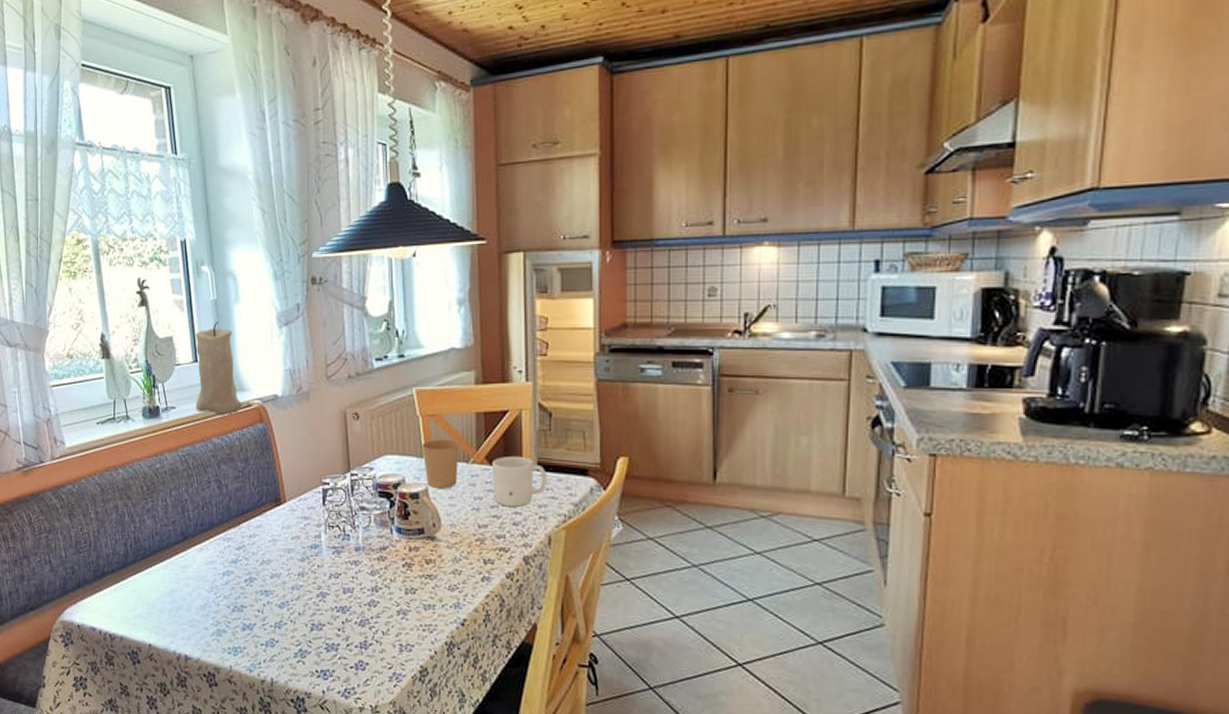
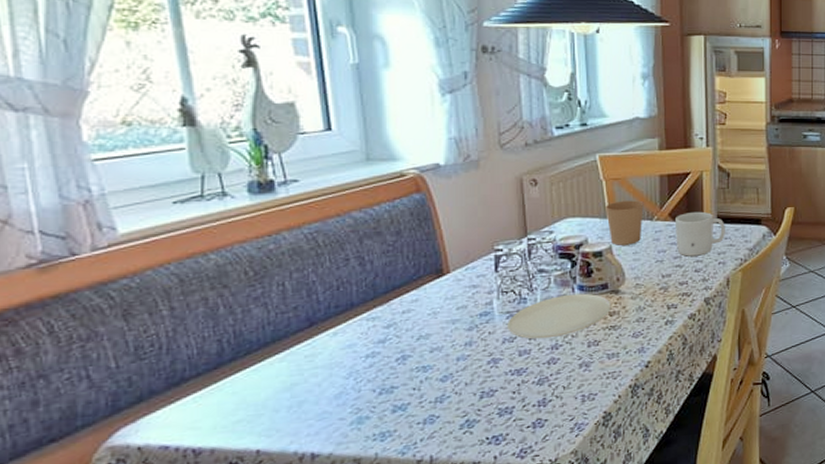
candle: present [195,321,242,414] -> none [328,87,393,186]
plate: none [333,535,428,580] -> present [507,293,611,340]

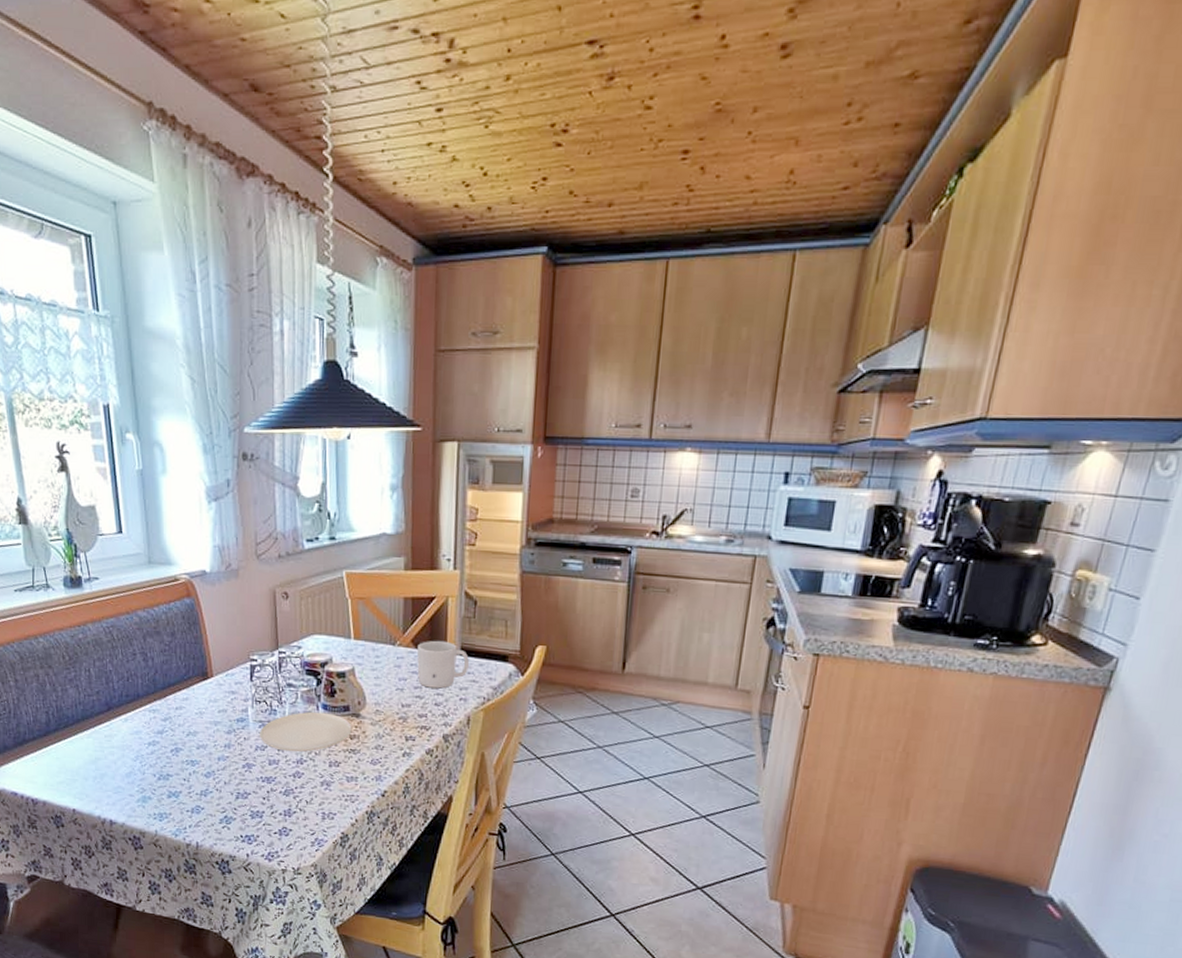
dixie cup: present [606,200,644,245] -> none [350,621,387,669]

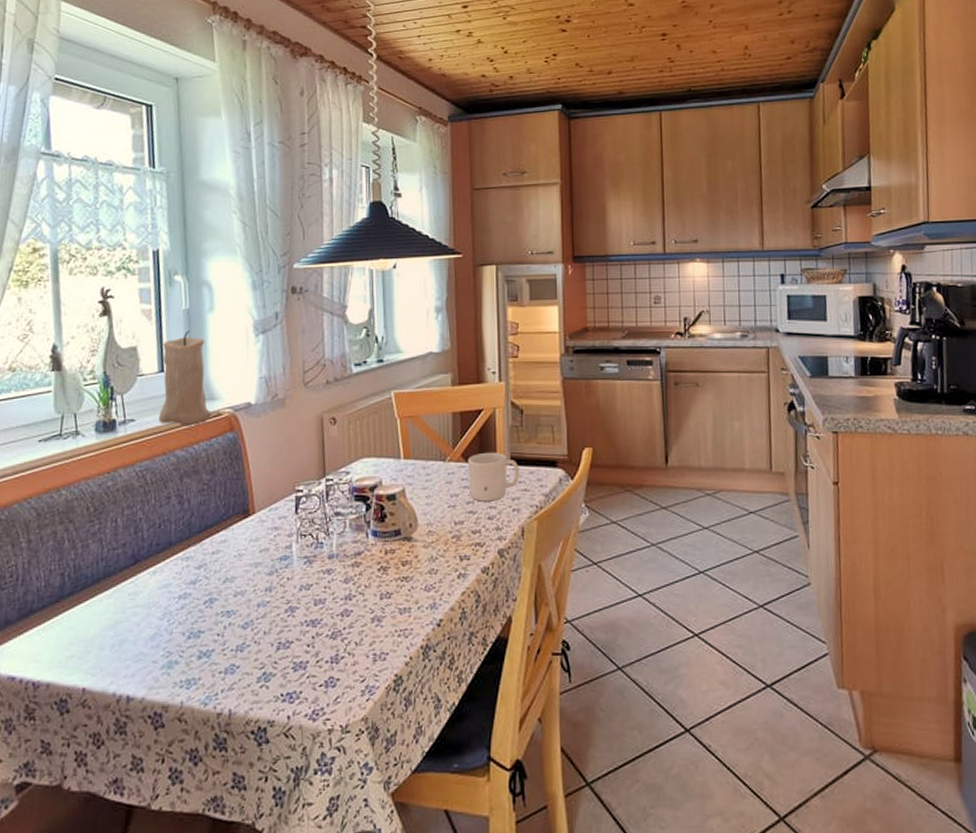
candle: none [120,492,169,588] -> present [158,330,212,425]
plate: present [260,711,352,753] -> none [304,539,404,588]

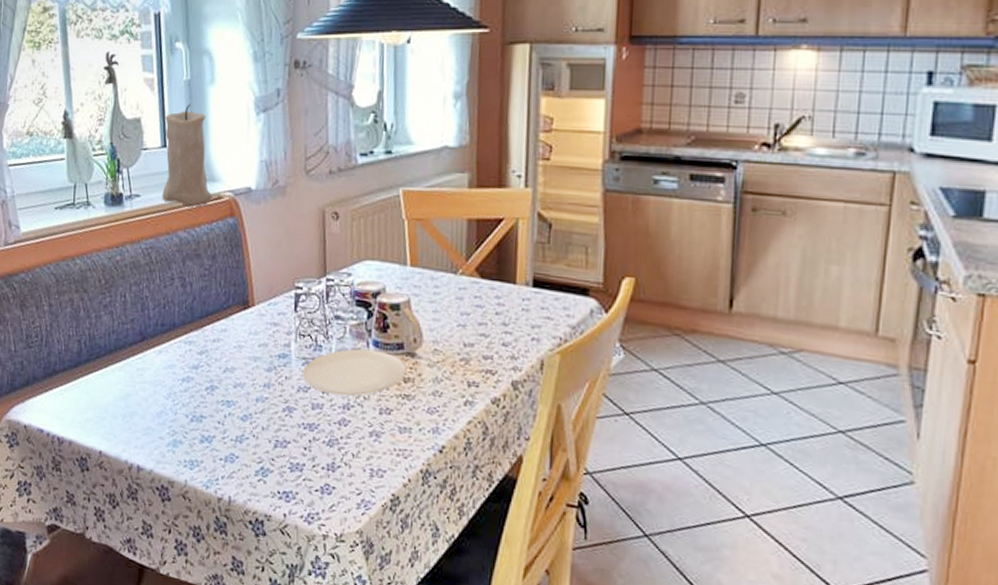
plate: none [304,539,404,588] -> present [303,348,407,396]
mug: present [468,452,519,502] -> none [482,269,543,326]

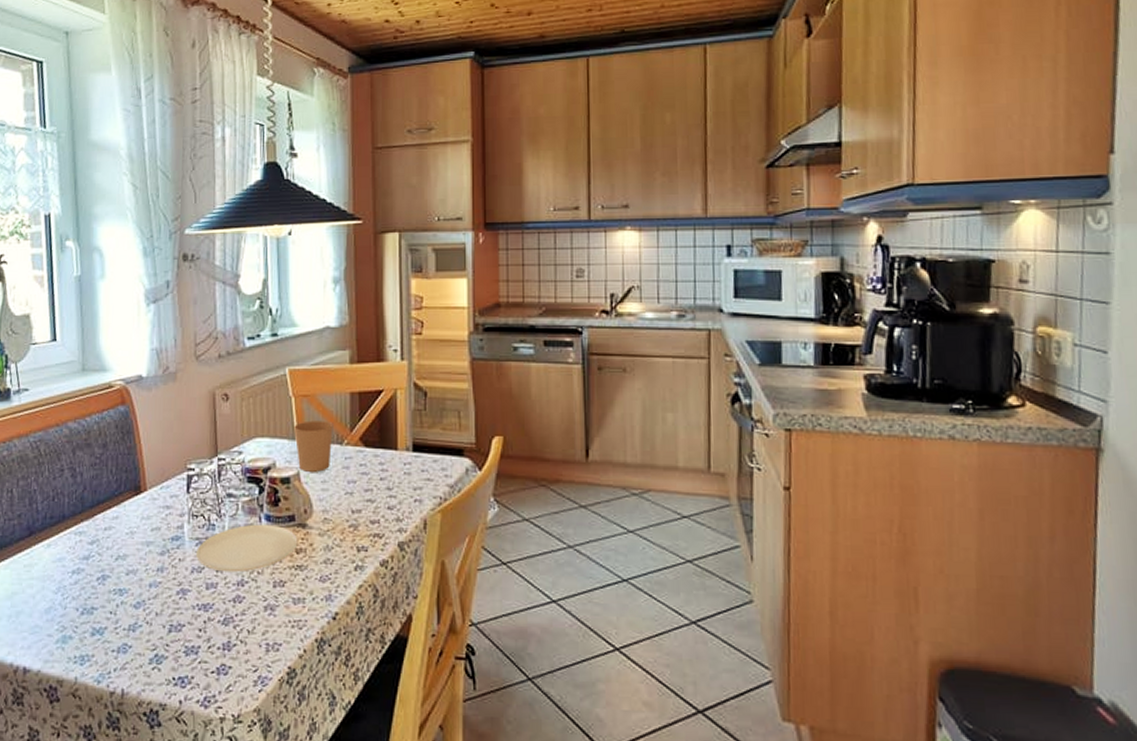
candle: present [162,104,212,206] -> none [51,298,103,396]
dixie cup: none [406,246,448,301] -> present [294,420,333,472]

